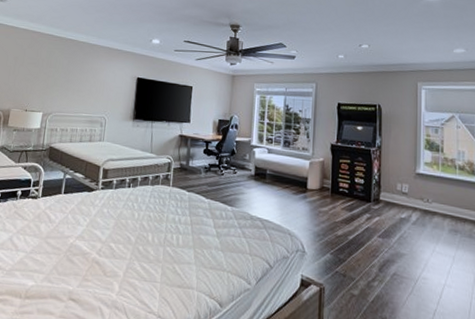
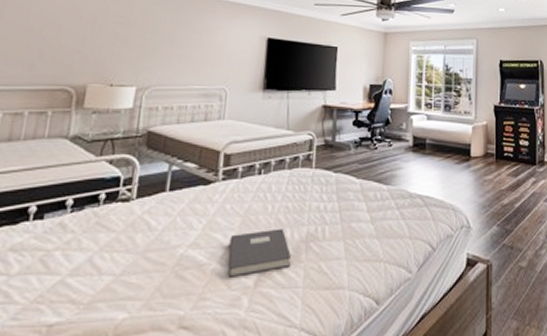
book: none [104,232,152,267] -> present [227,228,291,277]

